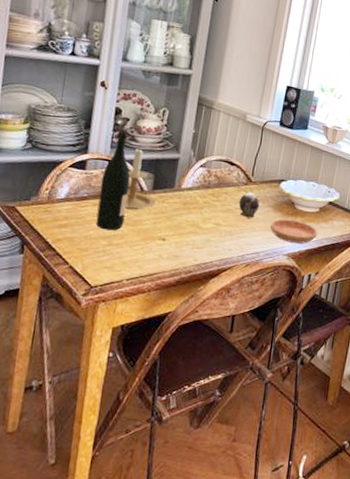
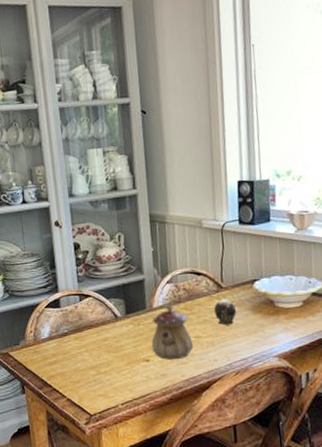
wine bottle: present [96,127,131,231] -> none [76,261,107,361]
candle holder: present [125,148,156,210] -> none [99,276,132,338]
teapot: none [171,188,214,244] -> present [151,305,194,360]
saucer: present [270,219,318,244] -> none [252,318,307,343]

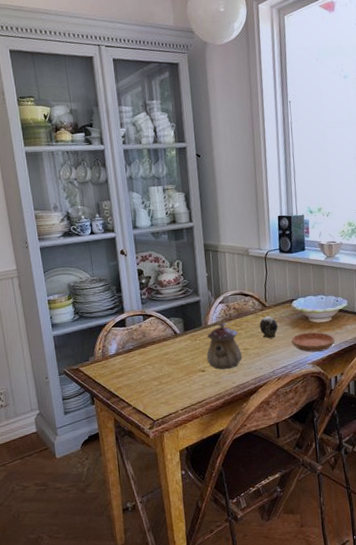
saucer: none [252,318,307,343] -> present [290,331,335,352]

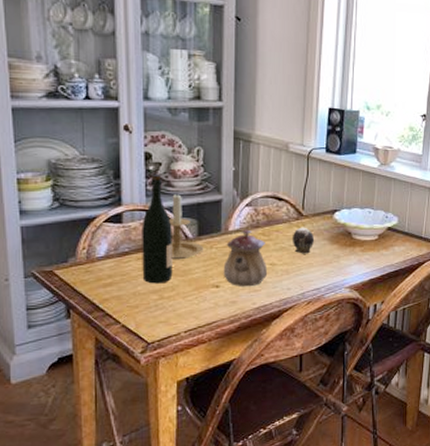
wine bottle: none [140,285,168,373] -> present [142,173,173,284]
candle holder: none [161,299,190,352] -> present [169,193,204,260]
saucer: present [290,331,335,352] -> none [328,250,379,274]

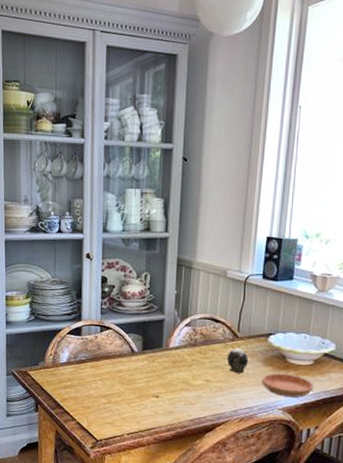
wine bottle: present [142,173,173,284] -> none [95,295,121,390]
candle holder: present [169,193,204,260] -> none [119,312,147,370]
teapot: present [223,229,268,287] -> none [163,347,203,400]
saucer: none [328,250,379,274] -> present [261,373,314,398]

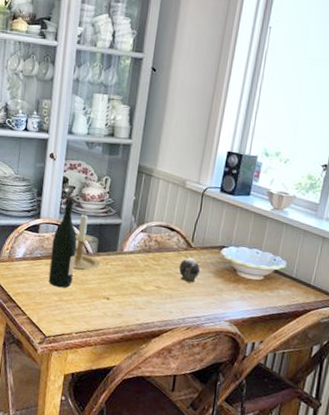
wine bottle: none [95,295,121,390] -> present [48,195,77,288]
candle holder: none [119,312,147,370] -> present [73,213,101,271]
saucer: present [261,373,314,398] -> none [210,285,263,311]

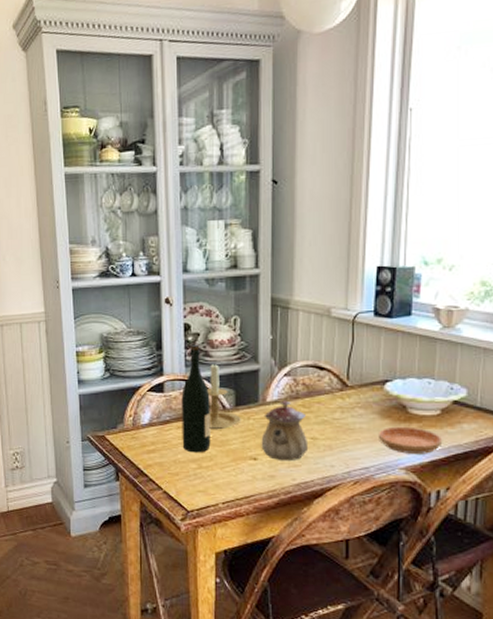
teapot: none [114,252,154,304] -> present [261,400,309,462]
decorative egg: present [178,257,201,283] -> none [335,399,362,429]
saucer: none [210,285,263,311] -> present [377,426,443,454]

